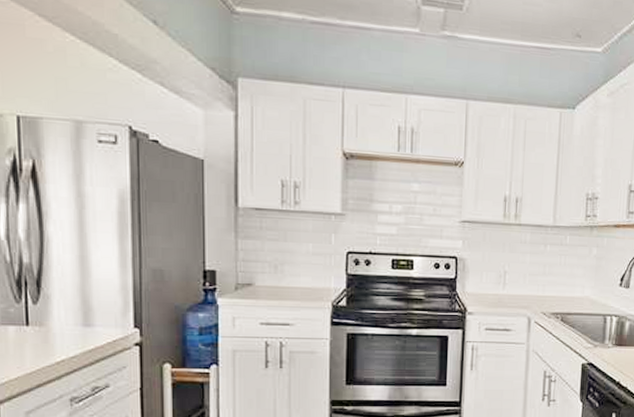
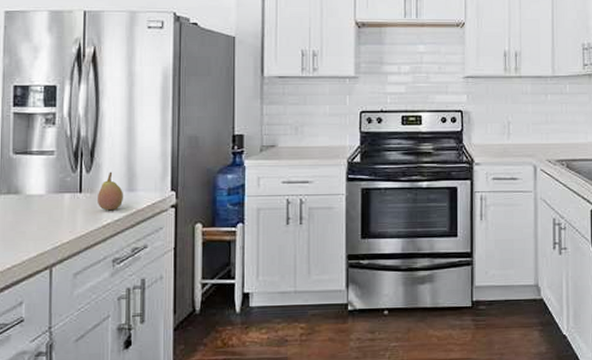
fruit: none [48,304,80,347] -> present [98,171,124,211]

